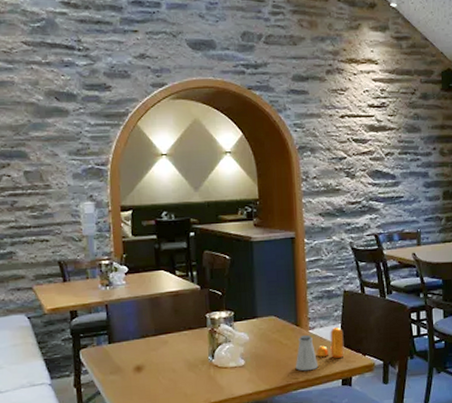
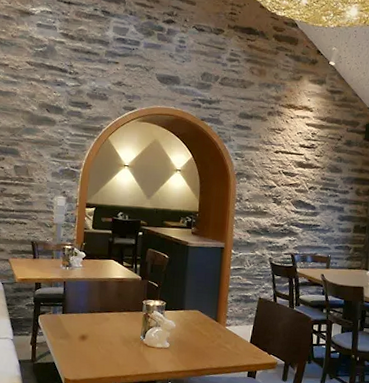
saltshaker: present [295,334,319,371] -> none [210,329,230,361]
pepper shaker: present [316,327,344,358] -> none [229,327,255,354]

